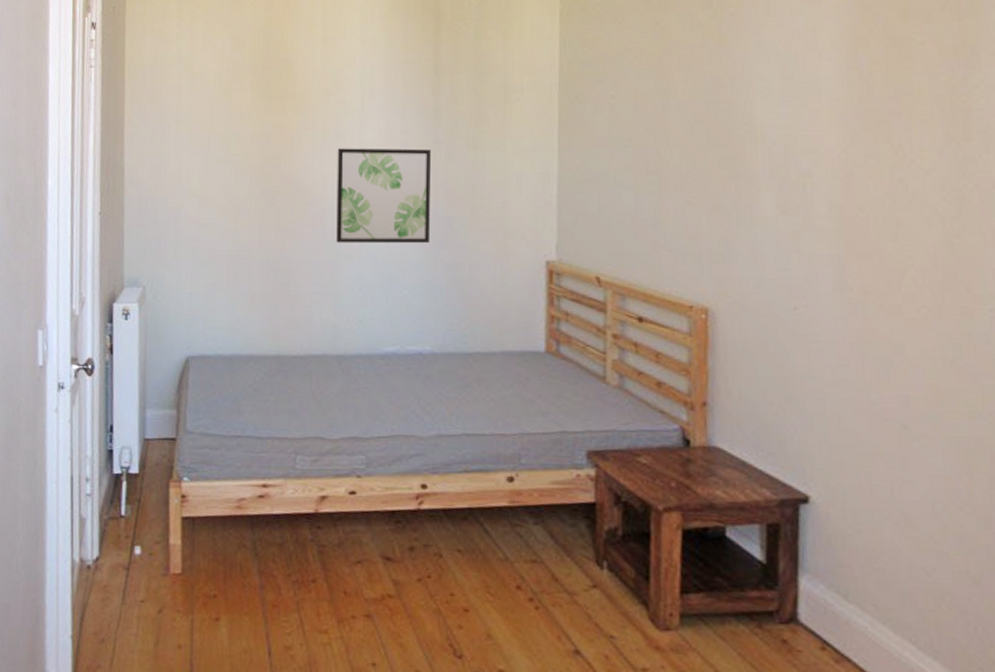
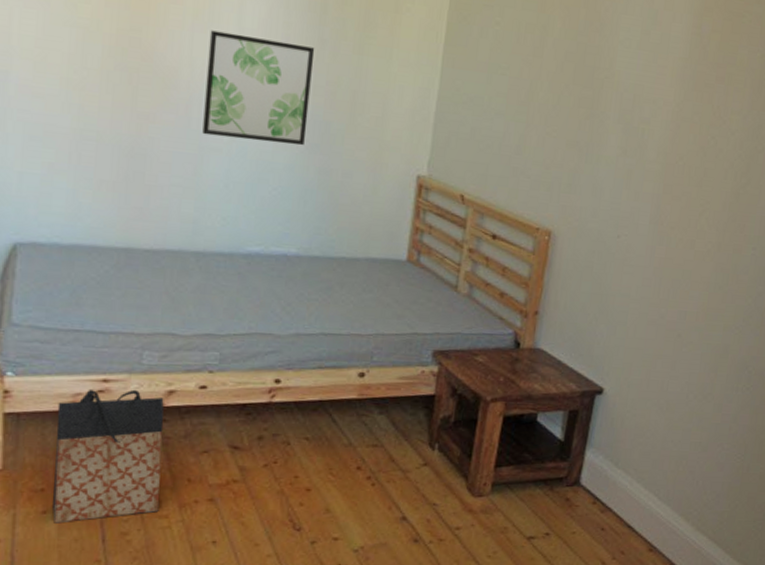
bag: none [224,494,319,633] -> present [52,389,164,523]

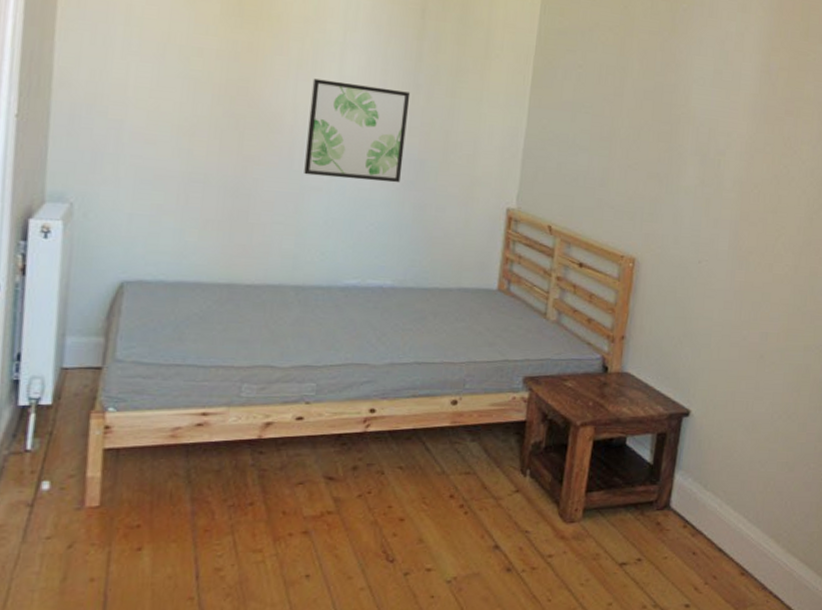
bag: present [52,389,164,523] -> none [147,422,261,560]

